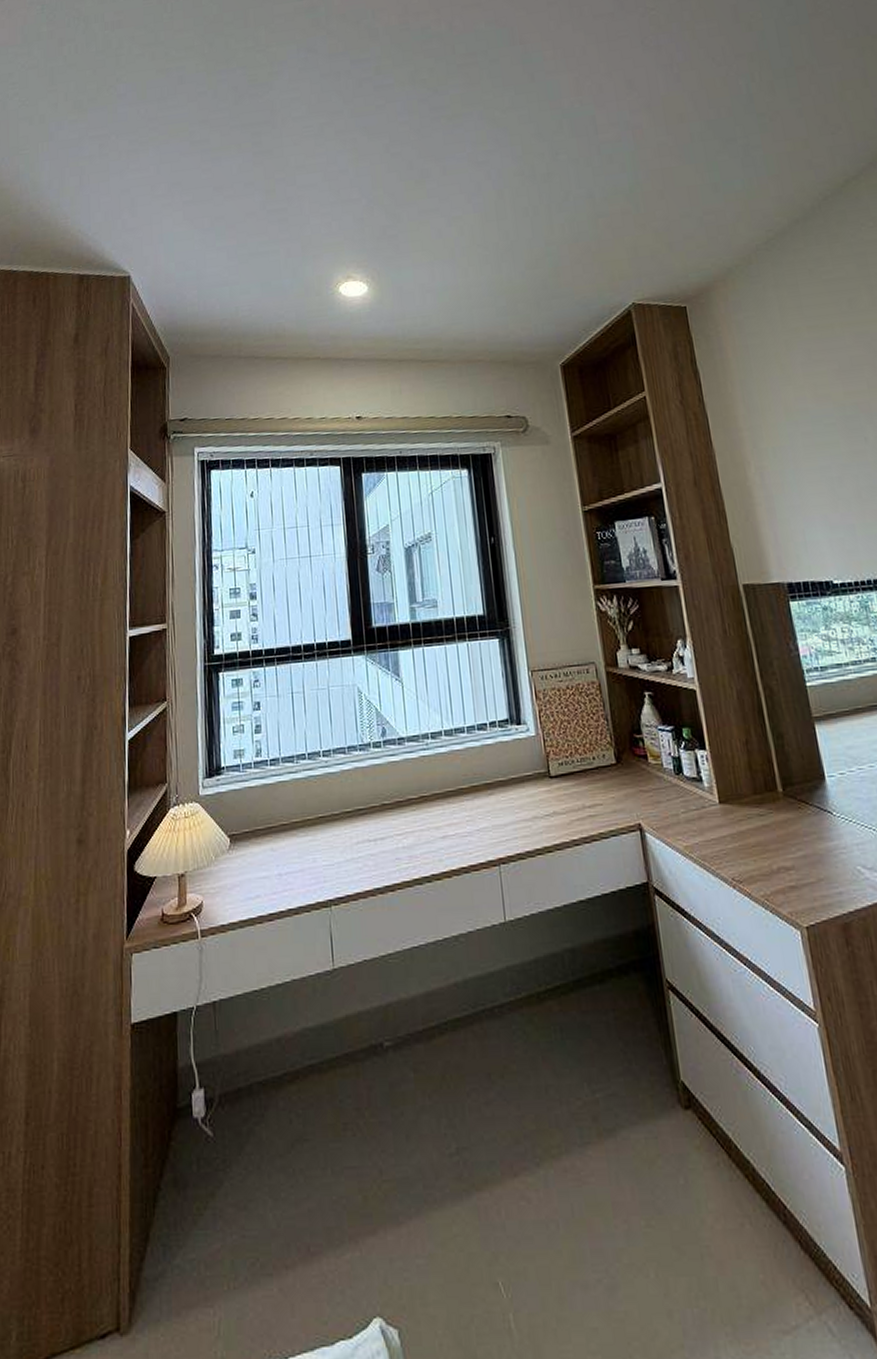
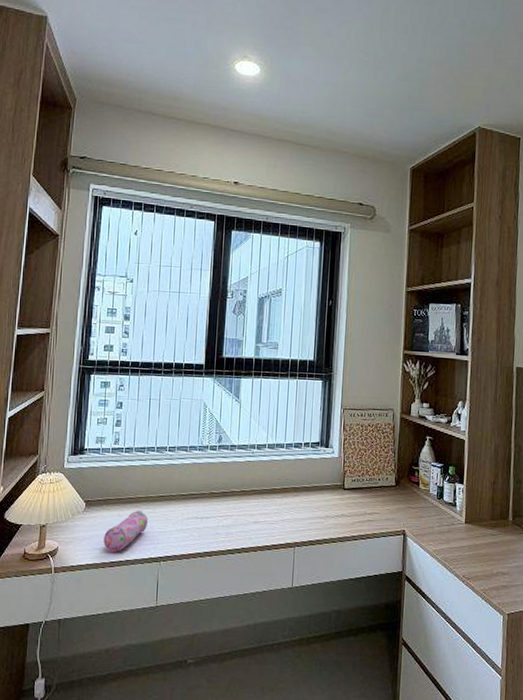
pencil case: none [257,839,310,900] -> present [104,510,149,552]

